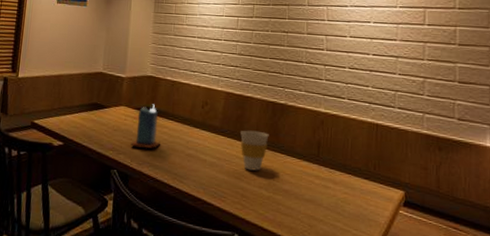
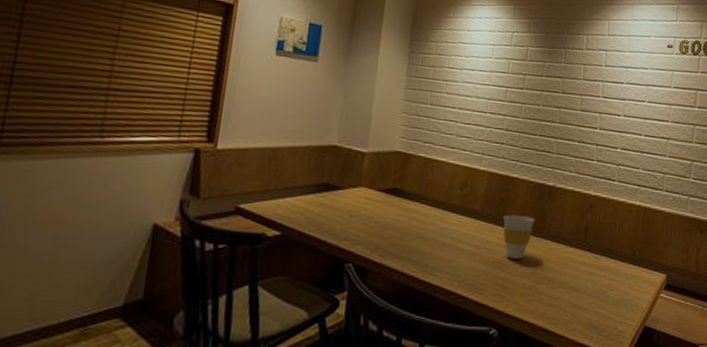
candle: present [130,104,160,149] -> none [371,185,409,238]

